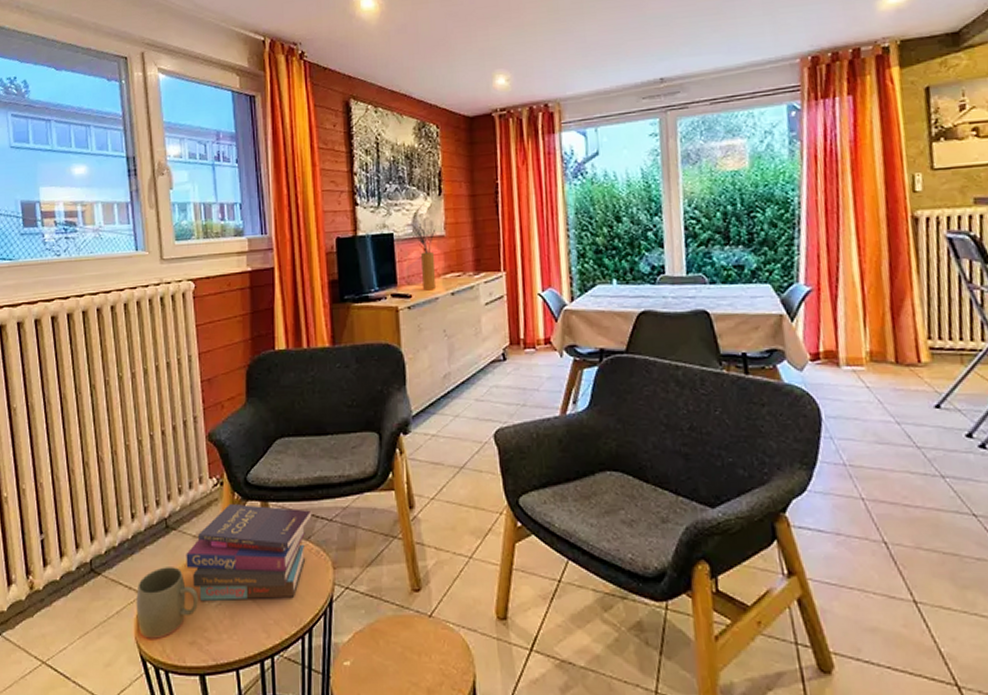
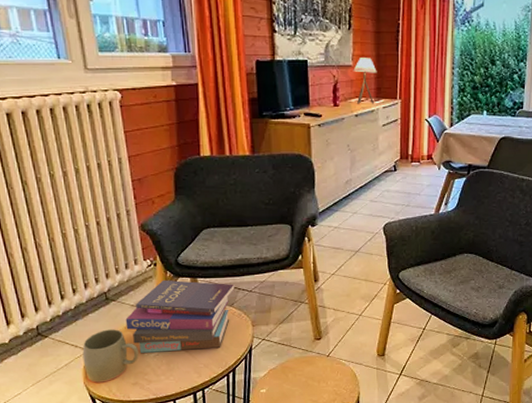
vase: present [411,219,437,291] -> none [323,50,344,112]
table lamp: none [446,224,475,282] -> present [353,56,377,105]

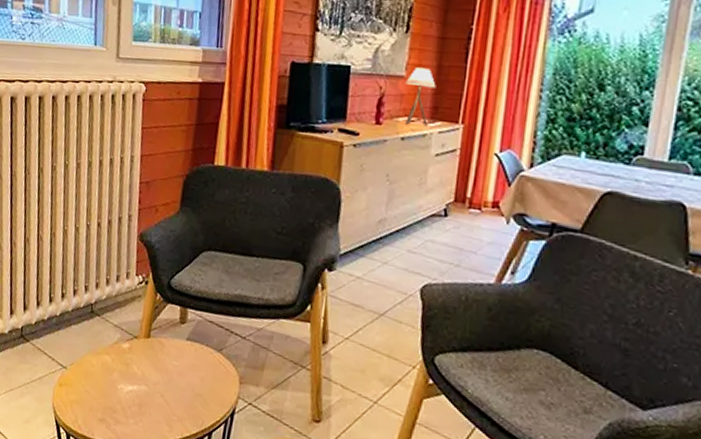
mug: present [82,329,140,383] -> none [56,347,113,410]
books: present [125,279,235,353] -> none [105,302,227,401]

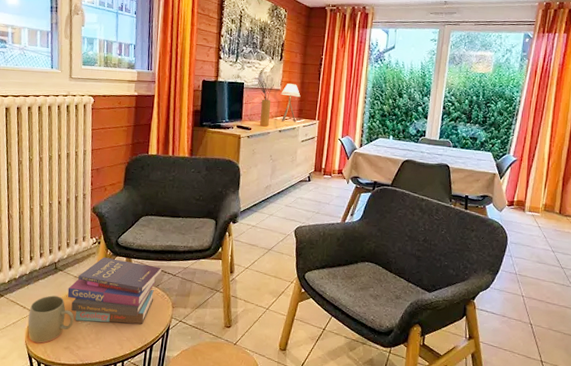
mug: none [56,347,113,410] -> present [27,295,75,343]
books: none [105,302,227,401] -> present [67,257,162,324]
vase: none [371,56,395,132] -> present [257,76,274,127]

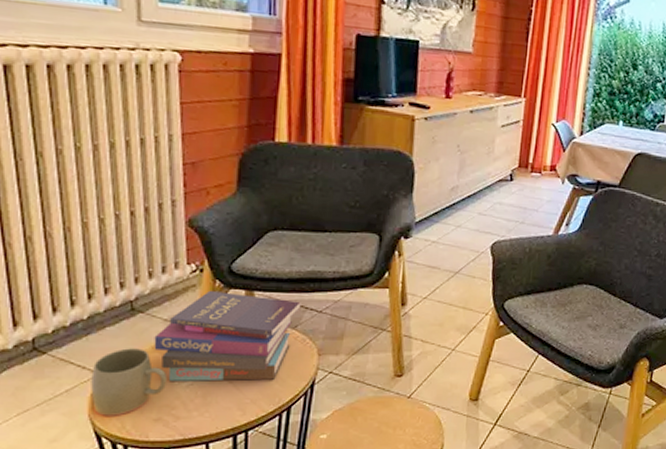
vase: present [257,76,274,127] -> none [439,32,463,105]
table lamp: present [281,83,301,123] -> none [472,43,501,100]

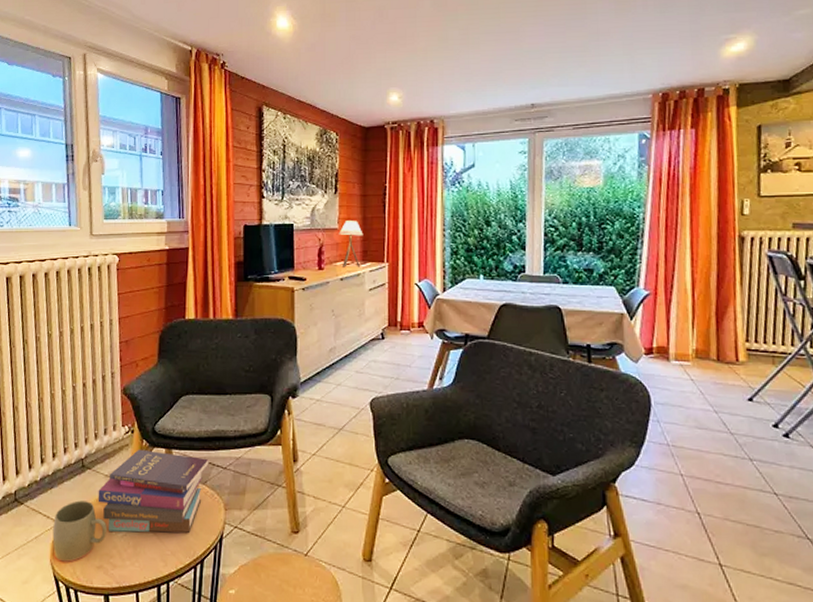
table lamp: none [472,43,501,100] -> present [339,219,363,269]

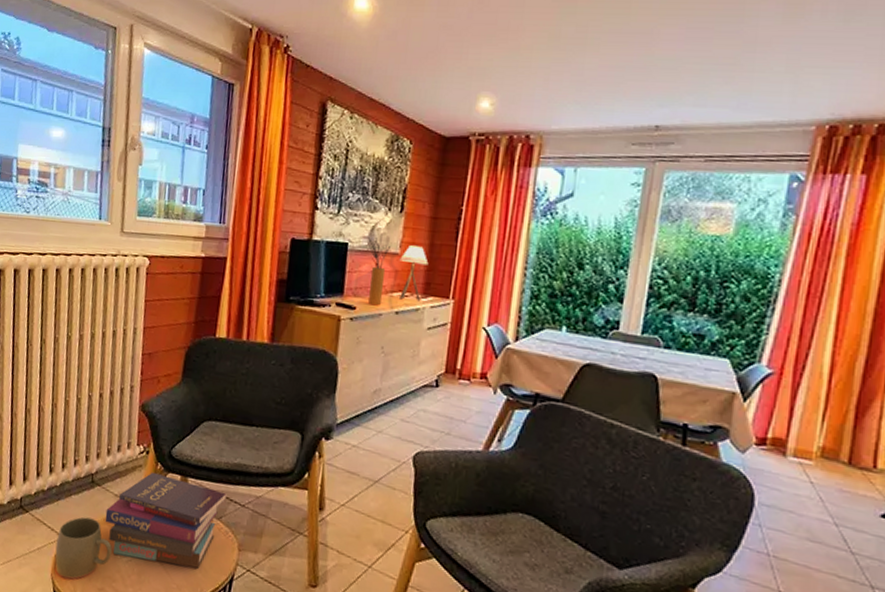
vase: none [309,213,330,275] -> present [367,234,390,306]

